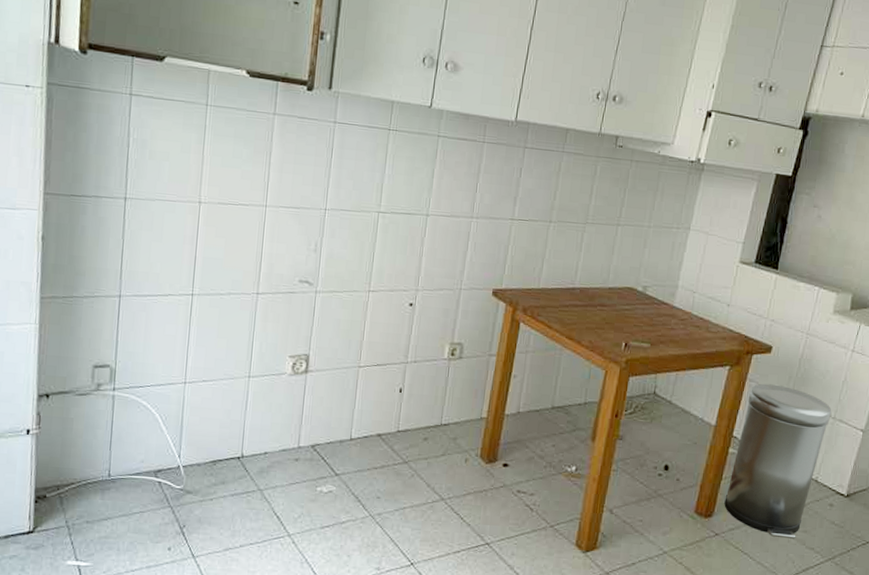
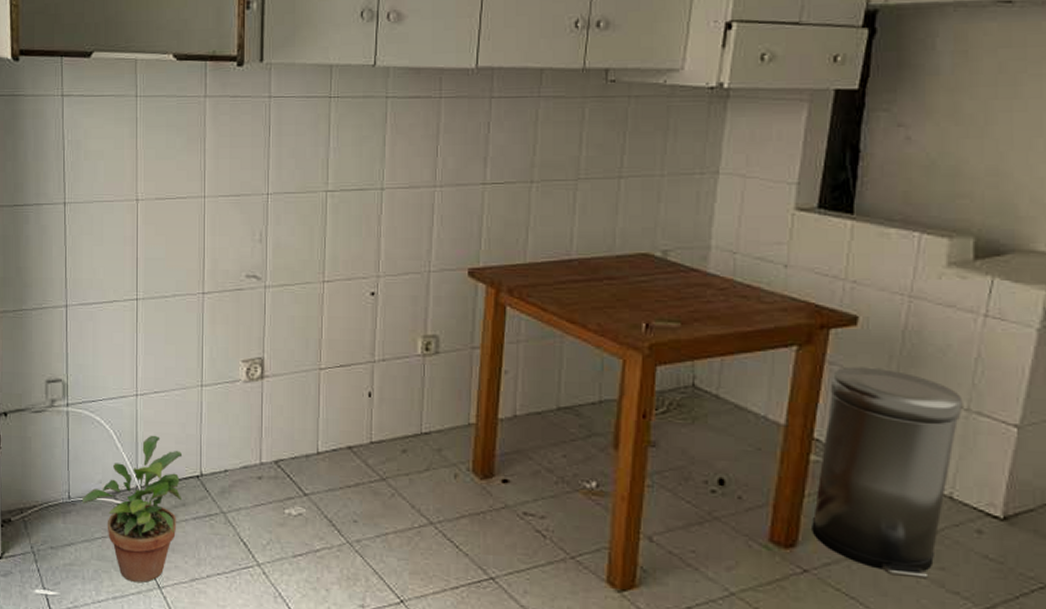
potted plant: none [123,419,226,553] -> present [82,435,183,583]

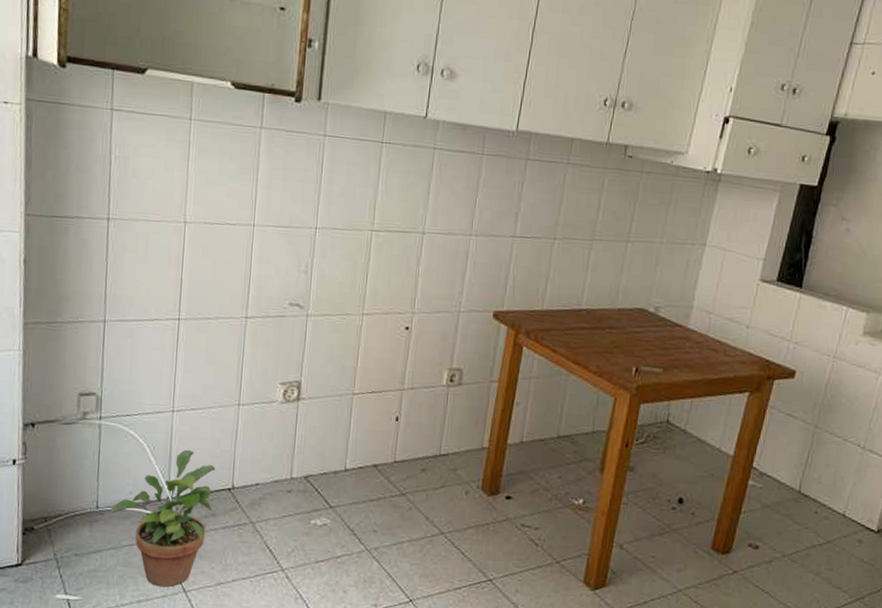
pedal bin: present [812,366,963,579] -> none [743,411,861,578]

